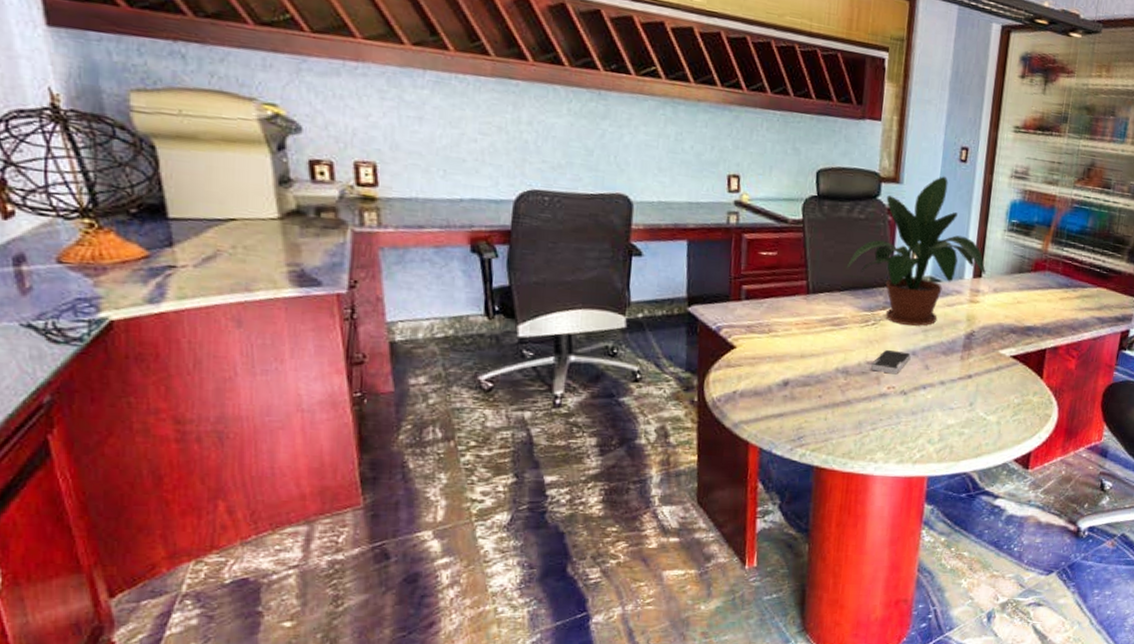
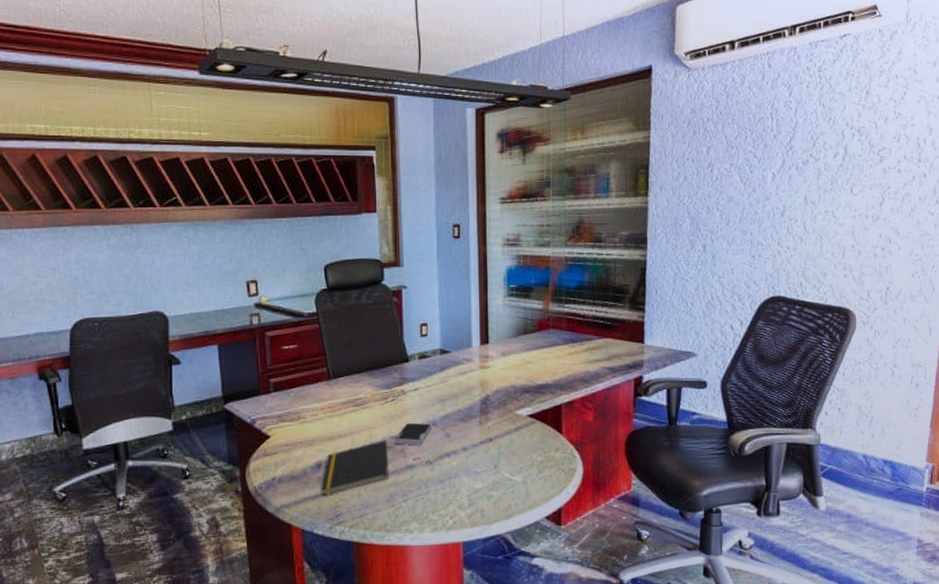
notepad: none [785,365,862,416] -> present [321,440,389,496]
potted plant: present [846,176,986,326] -> none [361,254,492,397]

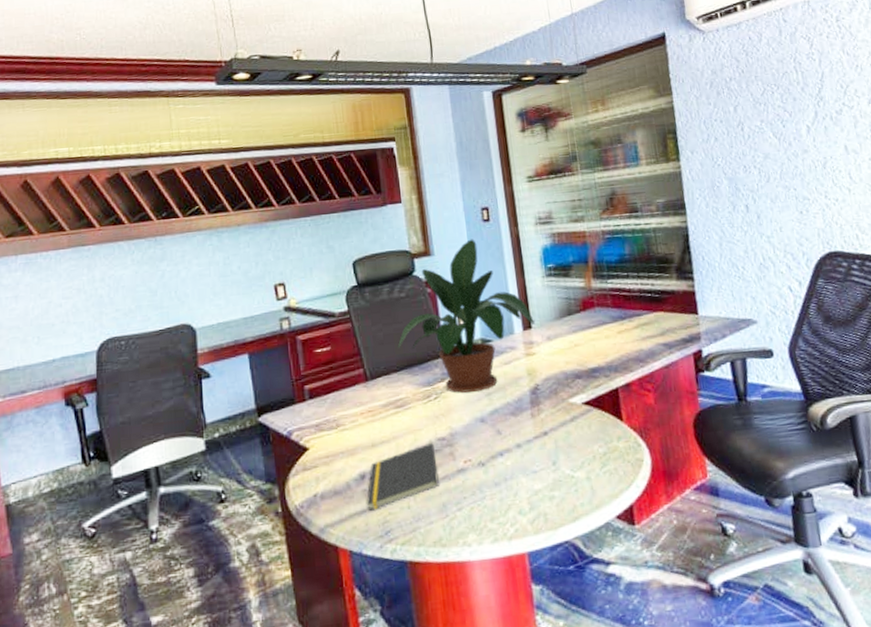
potted plant: none [361,254,492,397] -> present [397,239,535,393]
smartphone: present [394,422,431,445] -> none [441,420,480,447]

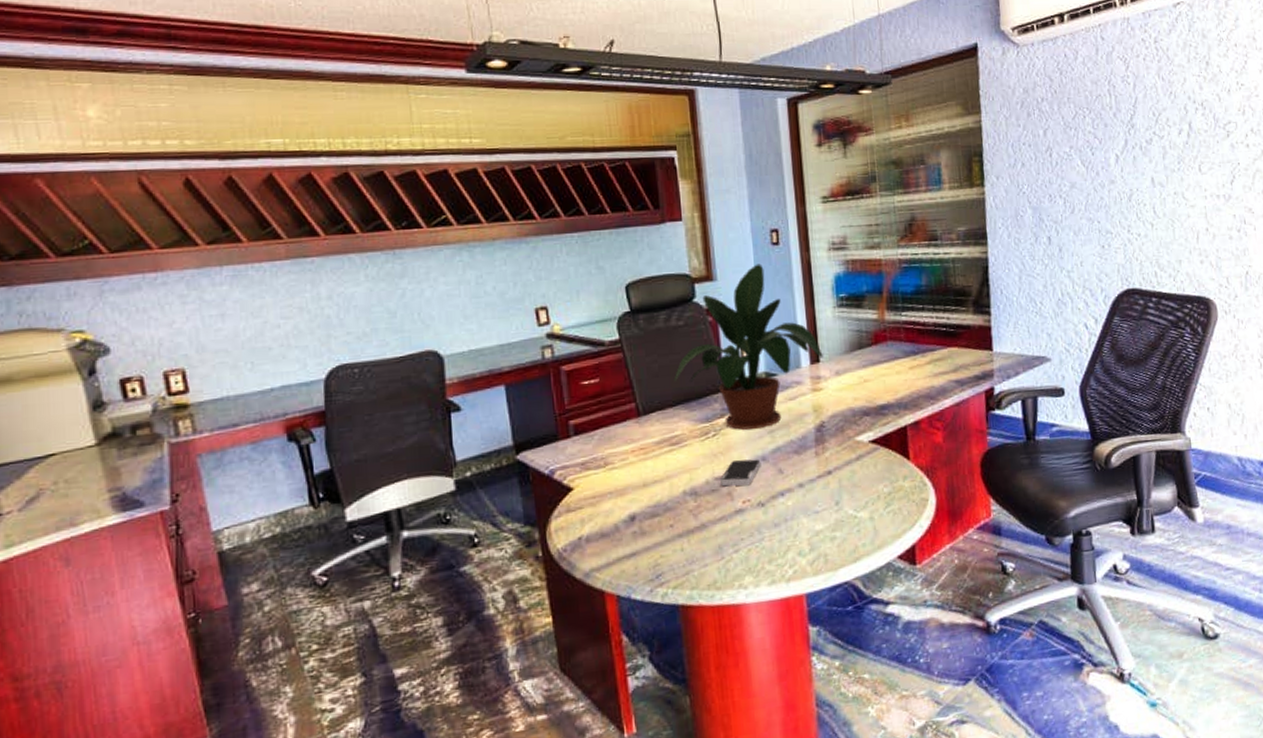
notepad: present [366,443,439,511] -> none [636,482,715,554]
smartphone: none [441,420,480,447] -> present [719,459,761,487]

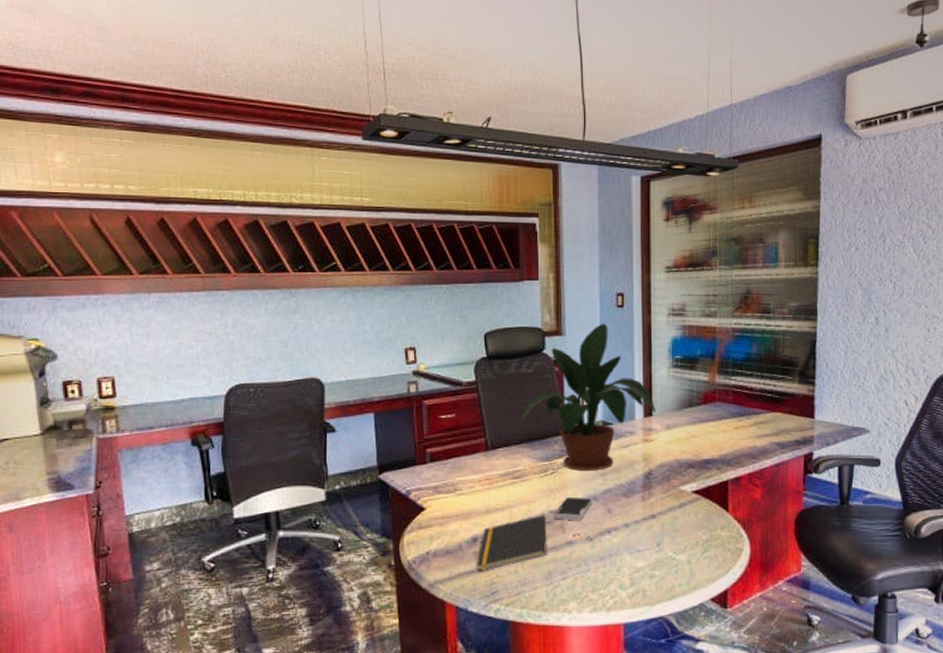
notepad: none [636,482,715,554] -> present [477,515,547,572]

